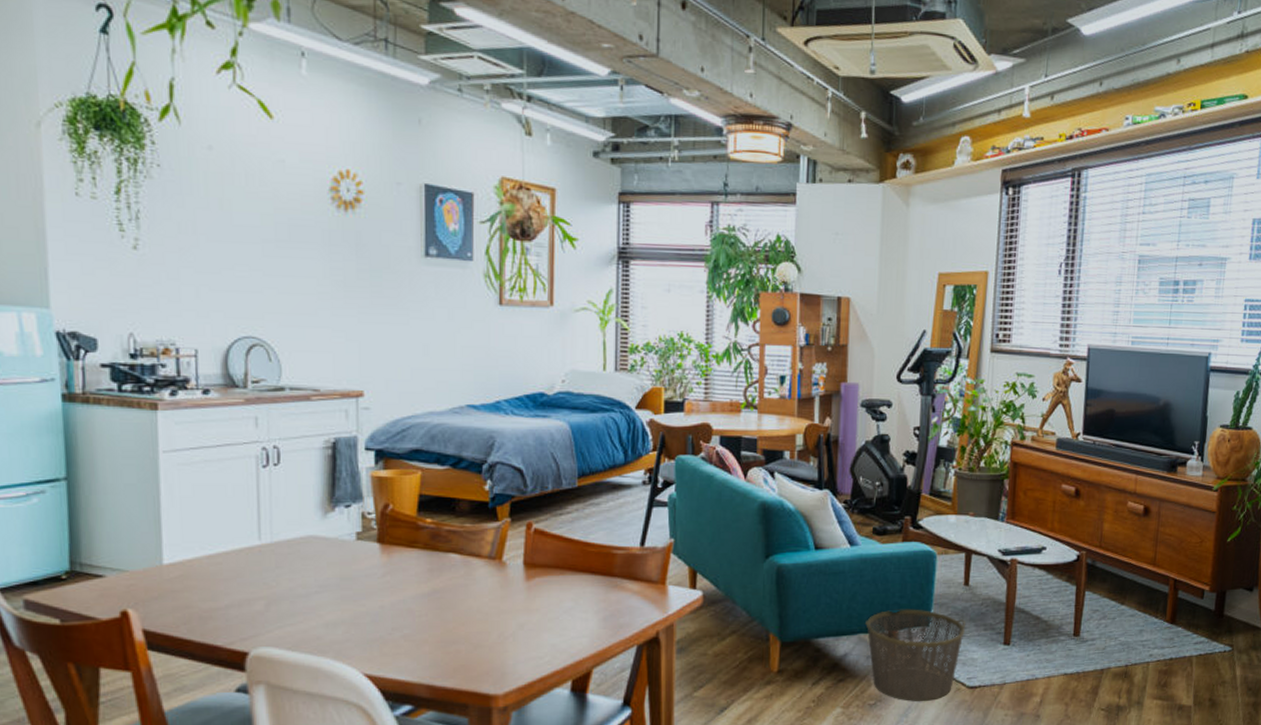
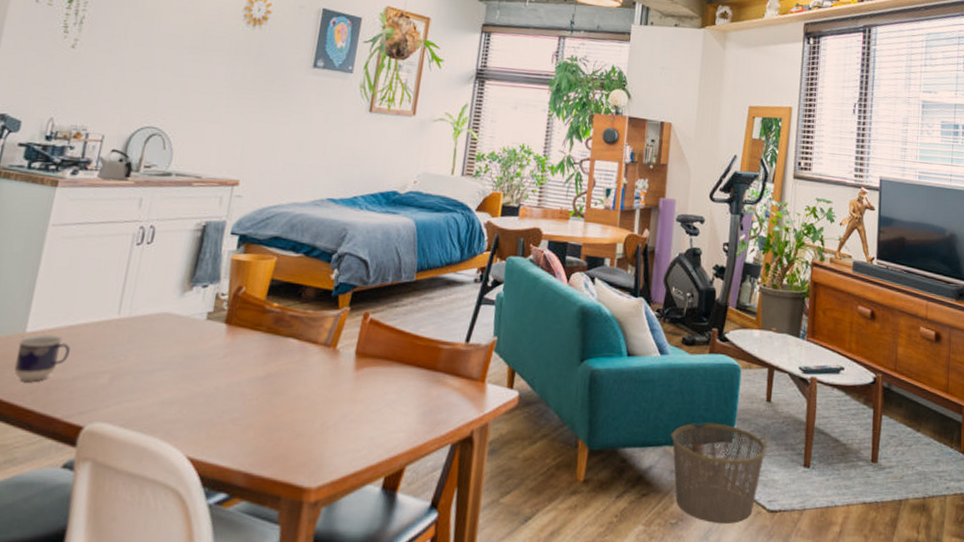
cup: none [158,565,217,612] -> present [13,334,71,382]
kettle: none [196,364,239,401] -> present [97,148,133,182]

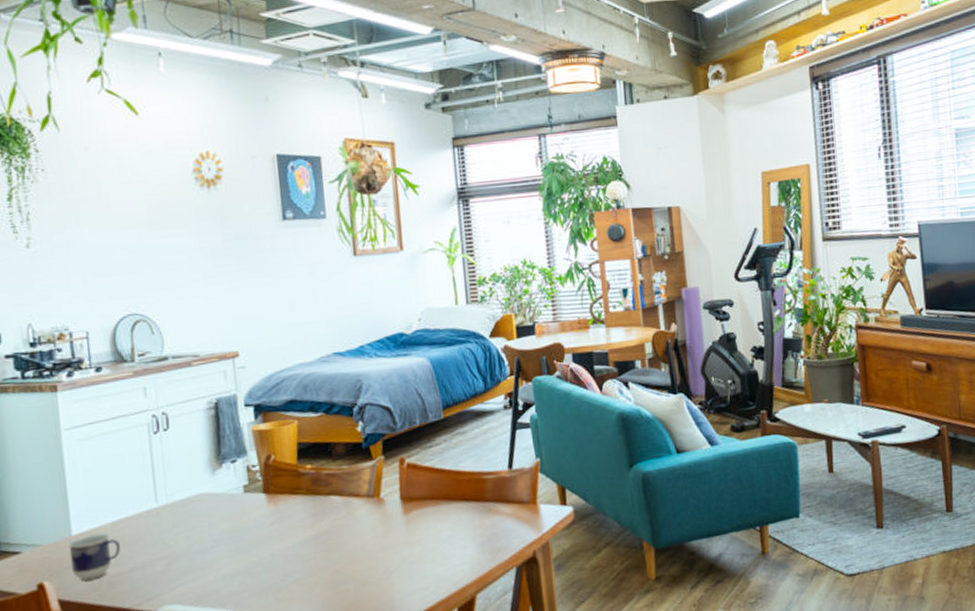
kettle: present [97,148,133,182] -> none [88,343,128,377]
basket: present [671,422,767,523] -> none [735,502,836,596]

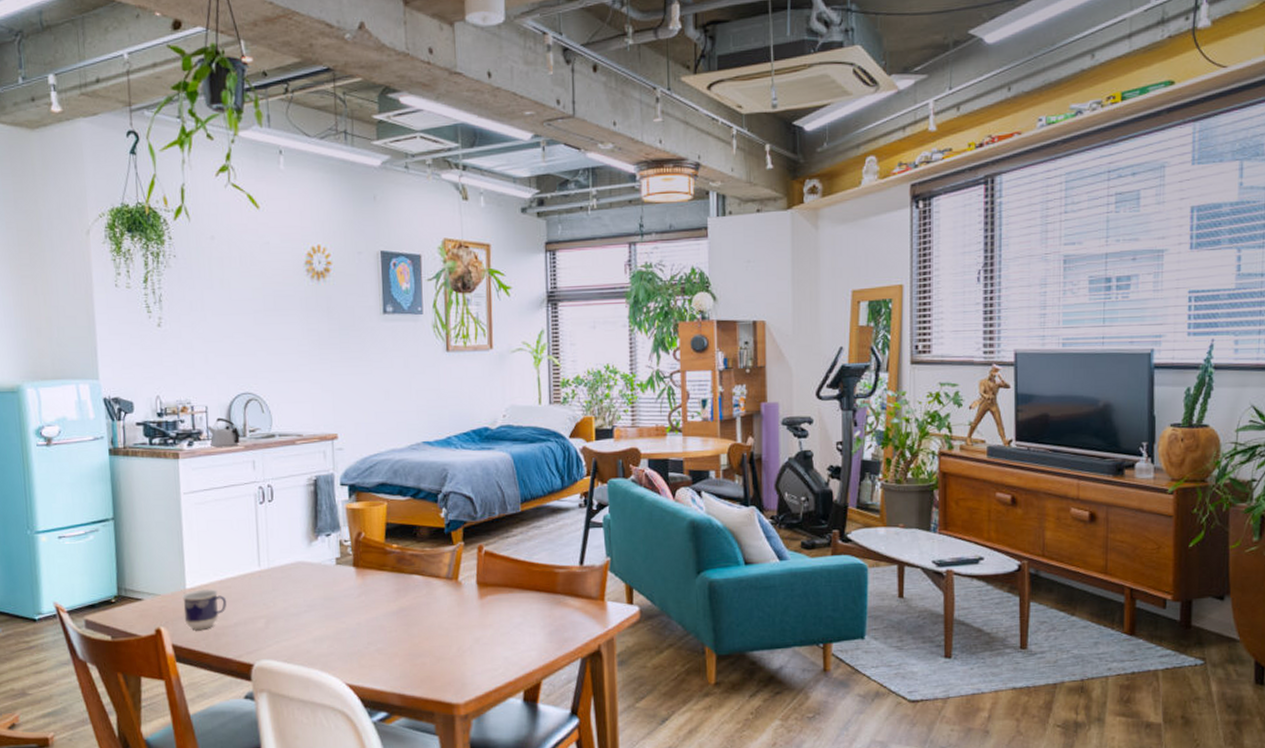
kettle: none [88,343,128,377] -> present [207,417,240,449]

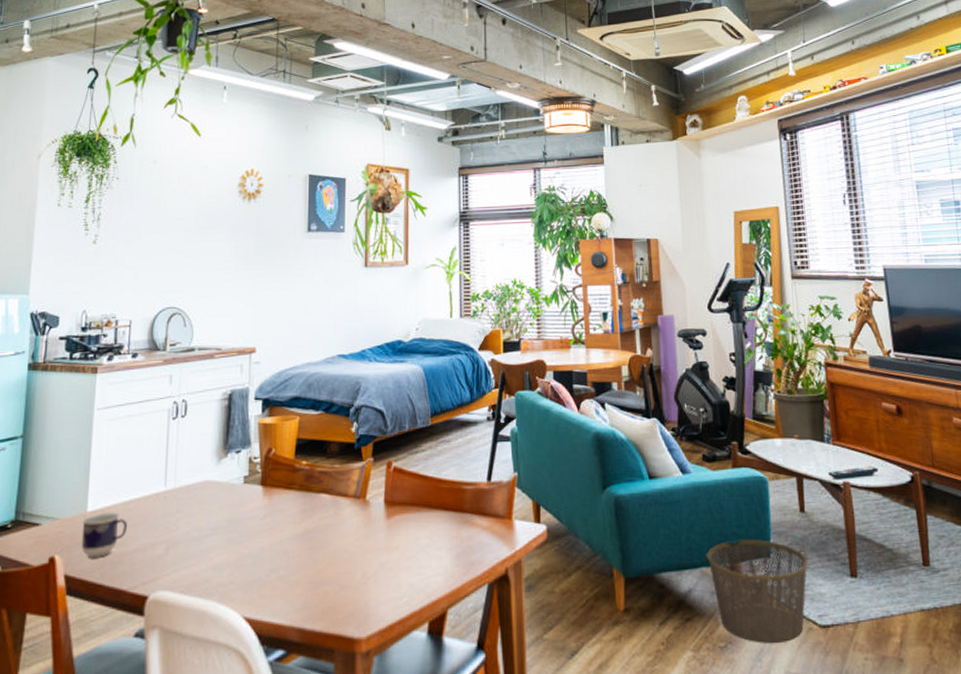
kettle: present [207,417,240,449] -> none [128,331,160,363]
basket: none [799,622,902,715] -> present [706,539,808,643]

